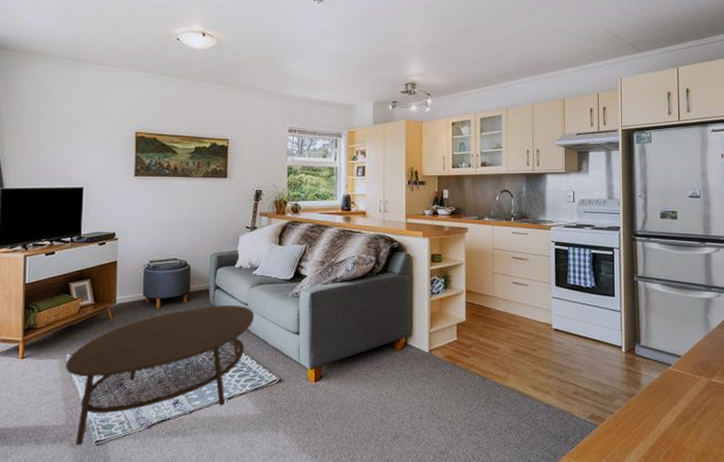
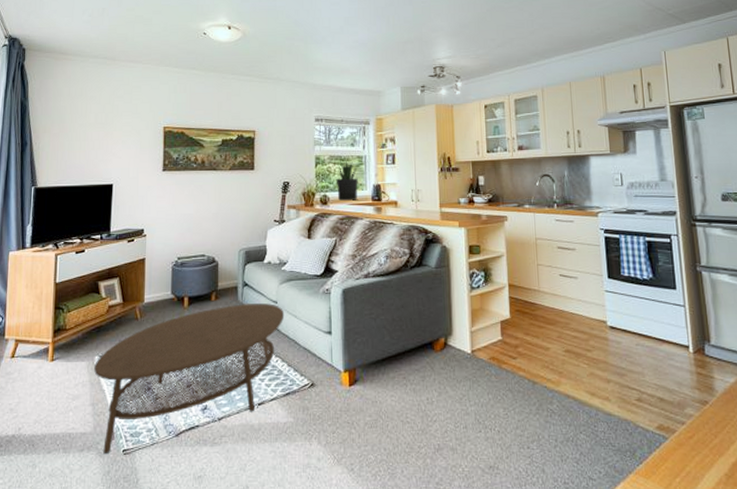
planter: none [307,171,329,210] -> present [336,160,358,201]

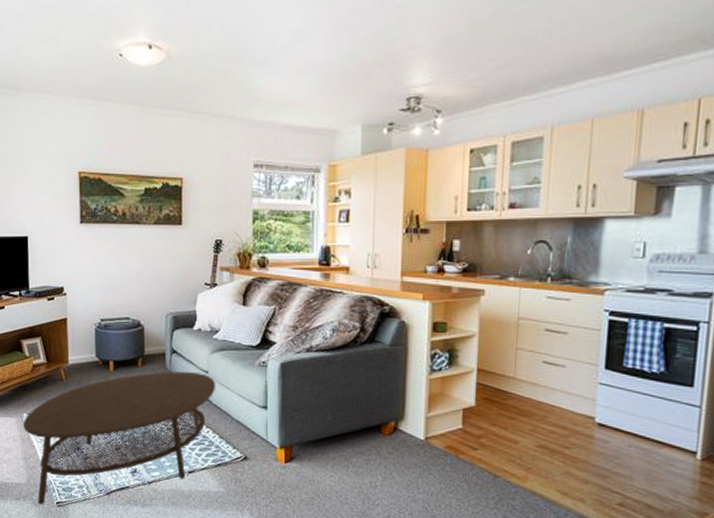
planter: present [336,160,358,201] -> none [276,216,303,264]

